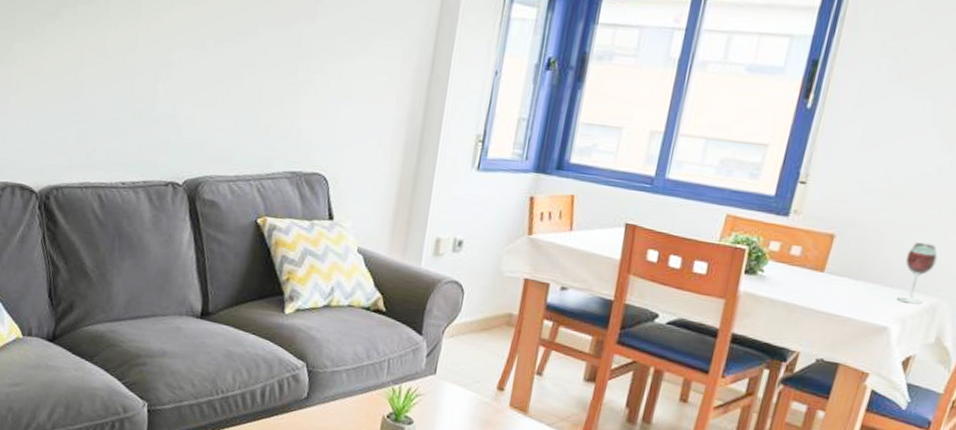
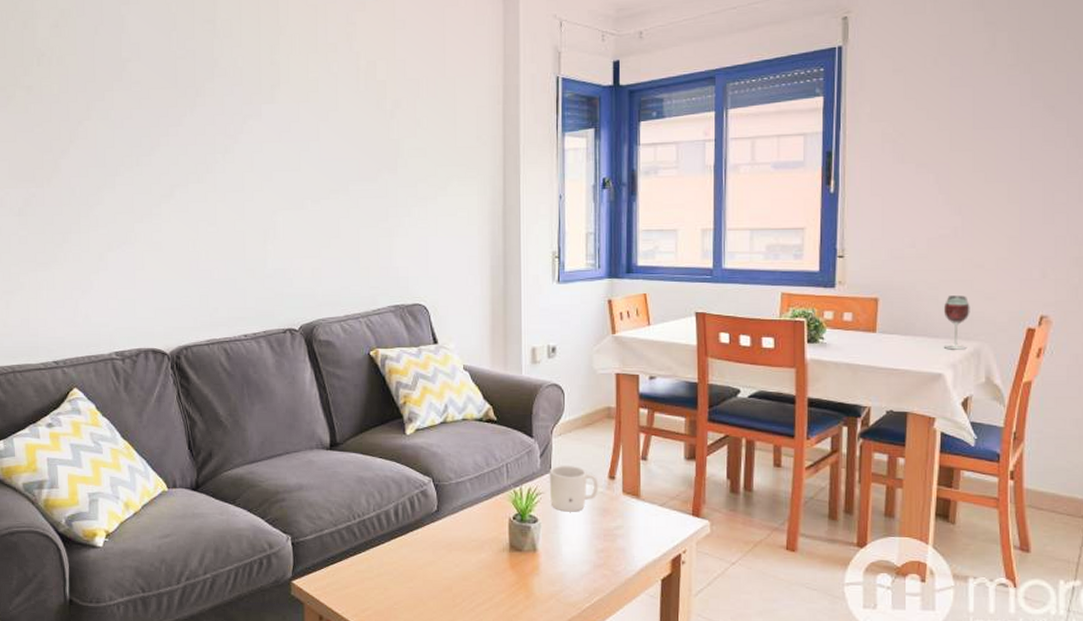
mug: none [429,368,486,419] -> present [549,464,599,512]

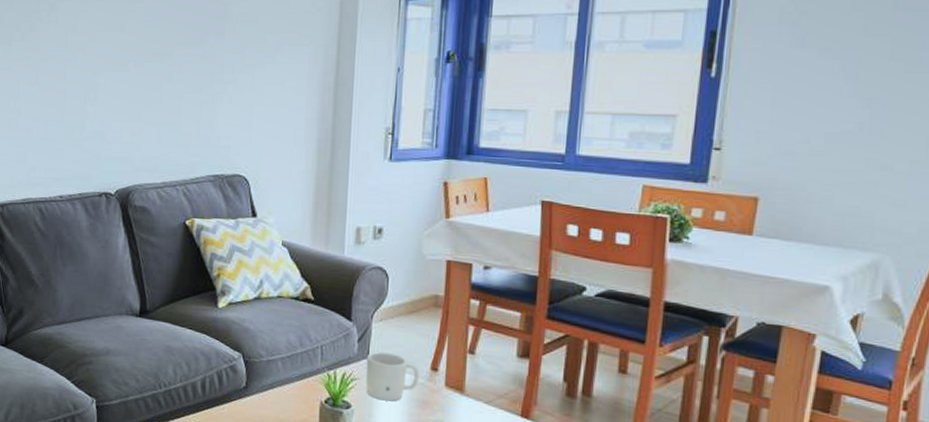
wineglass: present [943,295,970,350] -> none [835,199,872,262]

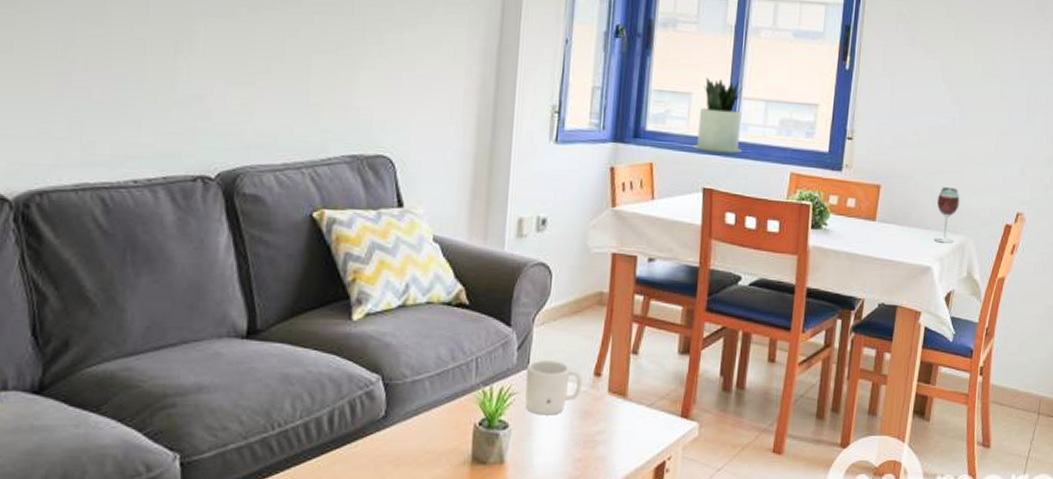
planter: none [529,95,586,169] -> present [692,78,743,155]
wineglass: none [835,199,872,262] -> present [935,187,960,243]

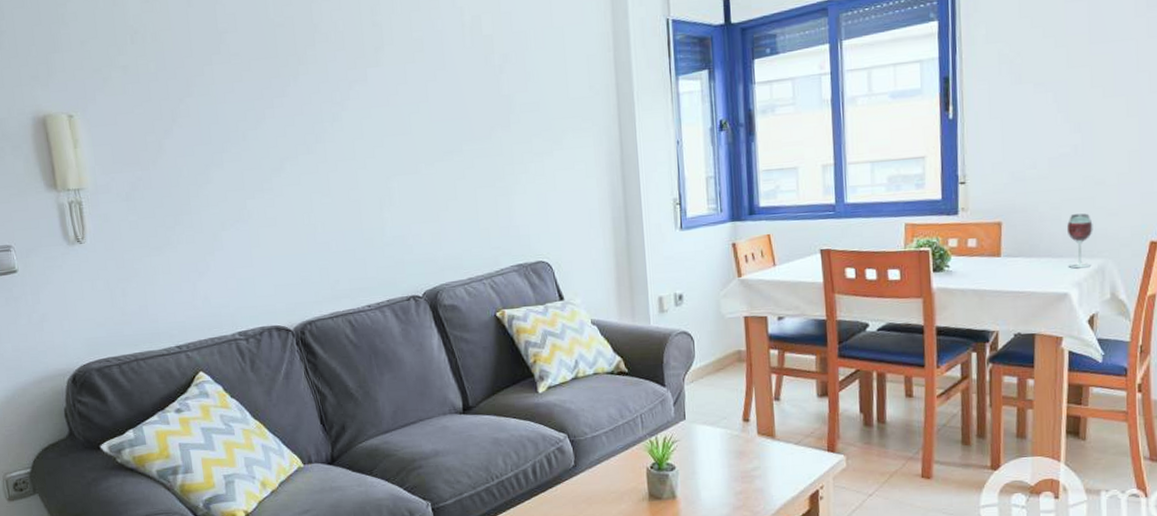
mug: present [525,359,583,415] -> none [683,411,734,457]
planter: present [692,78,743,155] -> none [805,148,855,219]

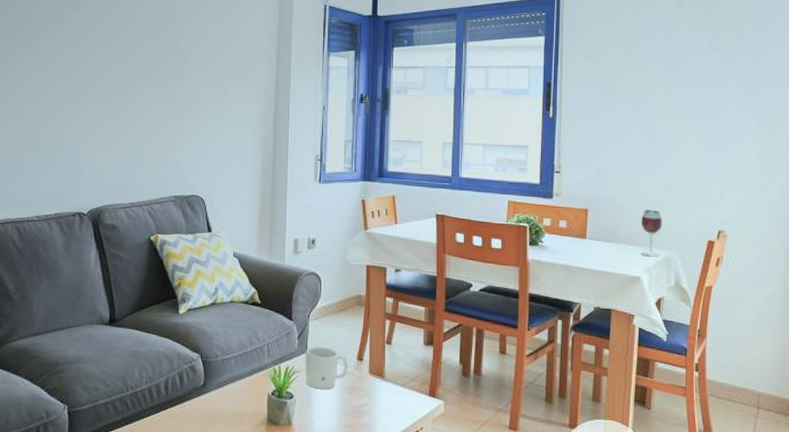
mug: none [683,411,734,457] -> present [305,346,349,390]

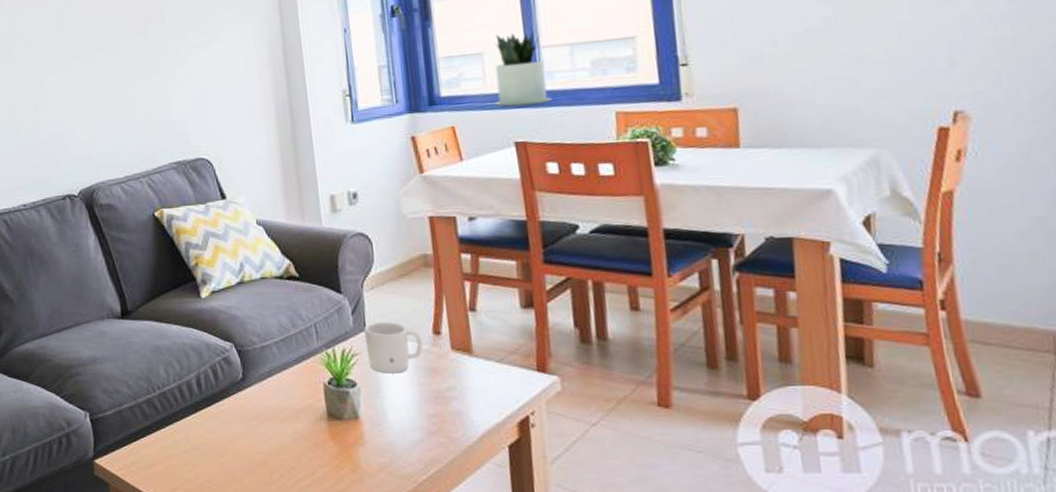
planter: none [426,130,467,188] -> present [494,31,553,108]
wineglass: present [640,210,662,257] -> none [822,96,860,161]

